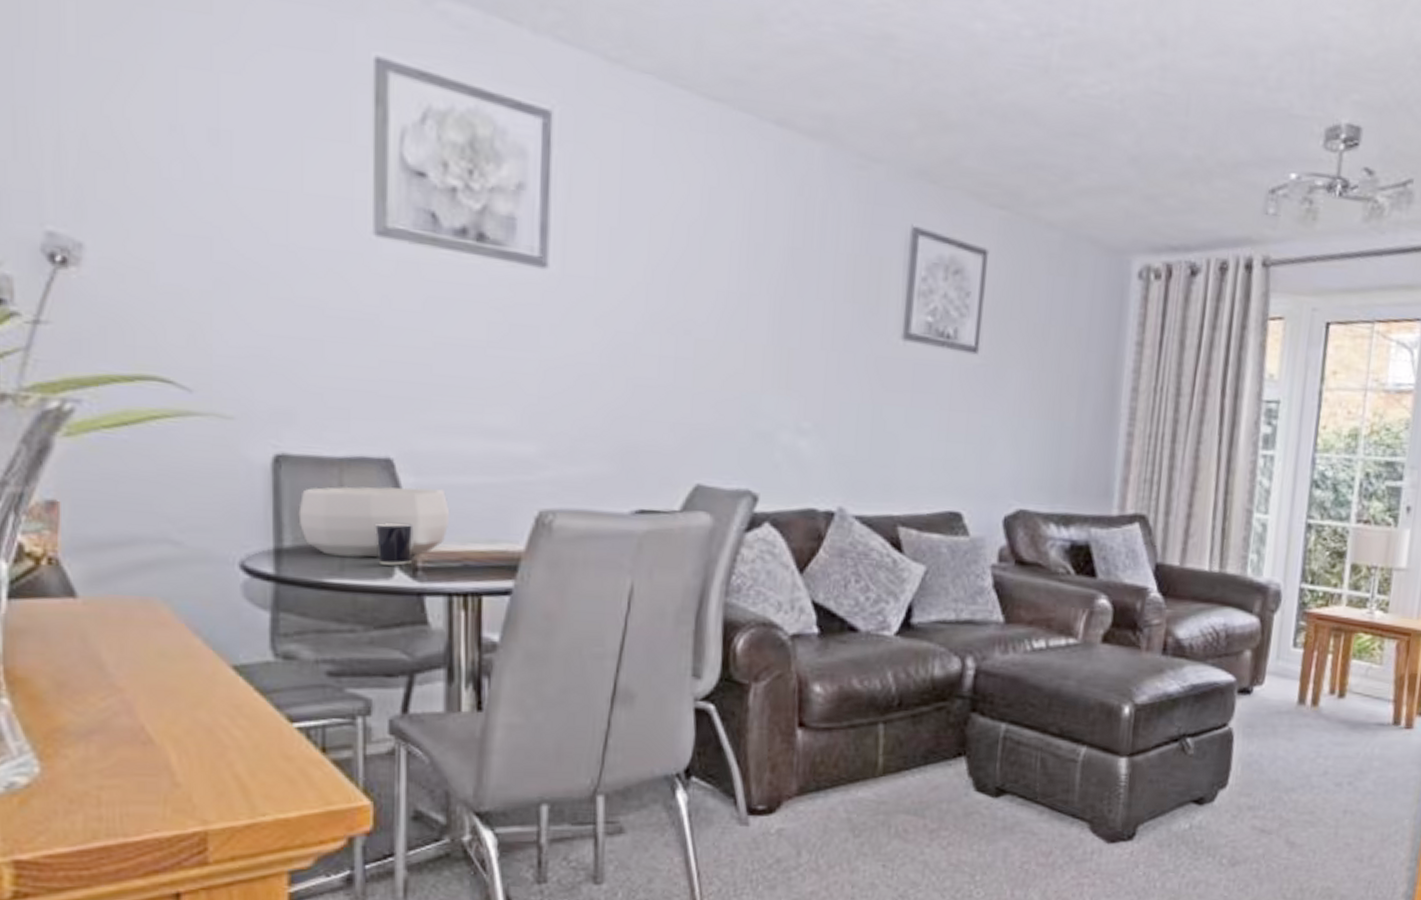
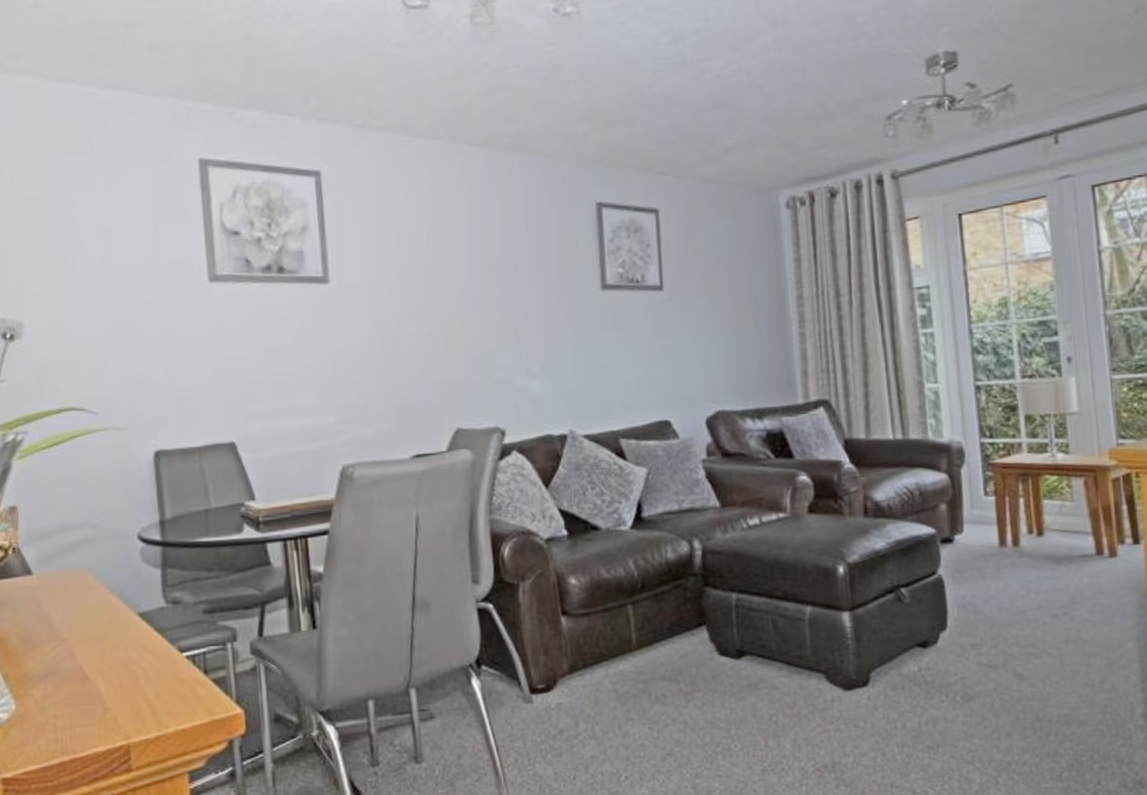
decorative bowl: present [298,486,450,558] -> none [174,459,279,521]
mug: present [375,522,414,566] -> none [227,489,255,523]

